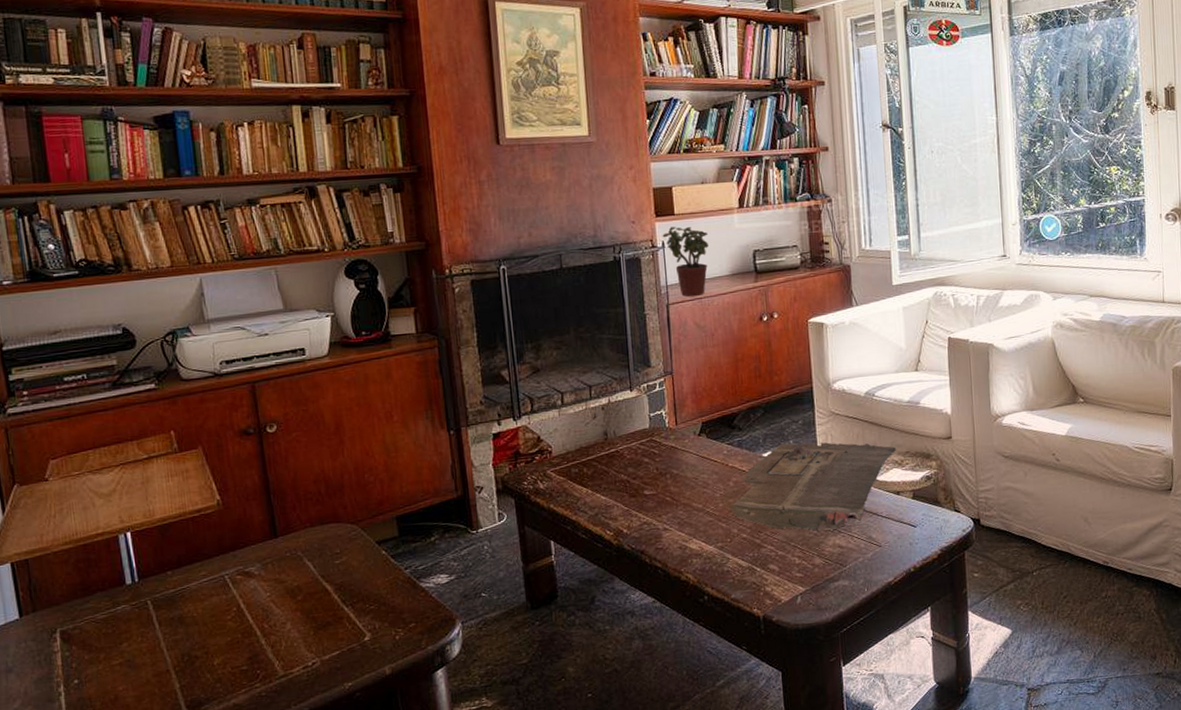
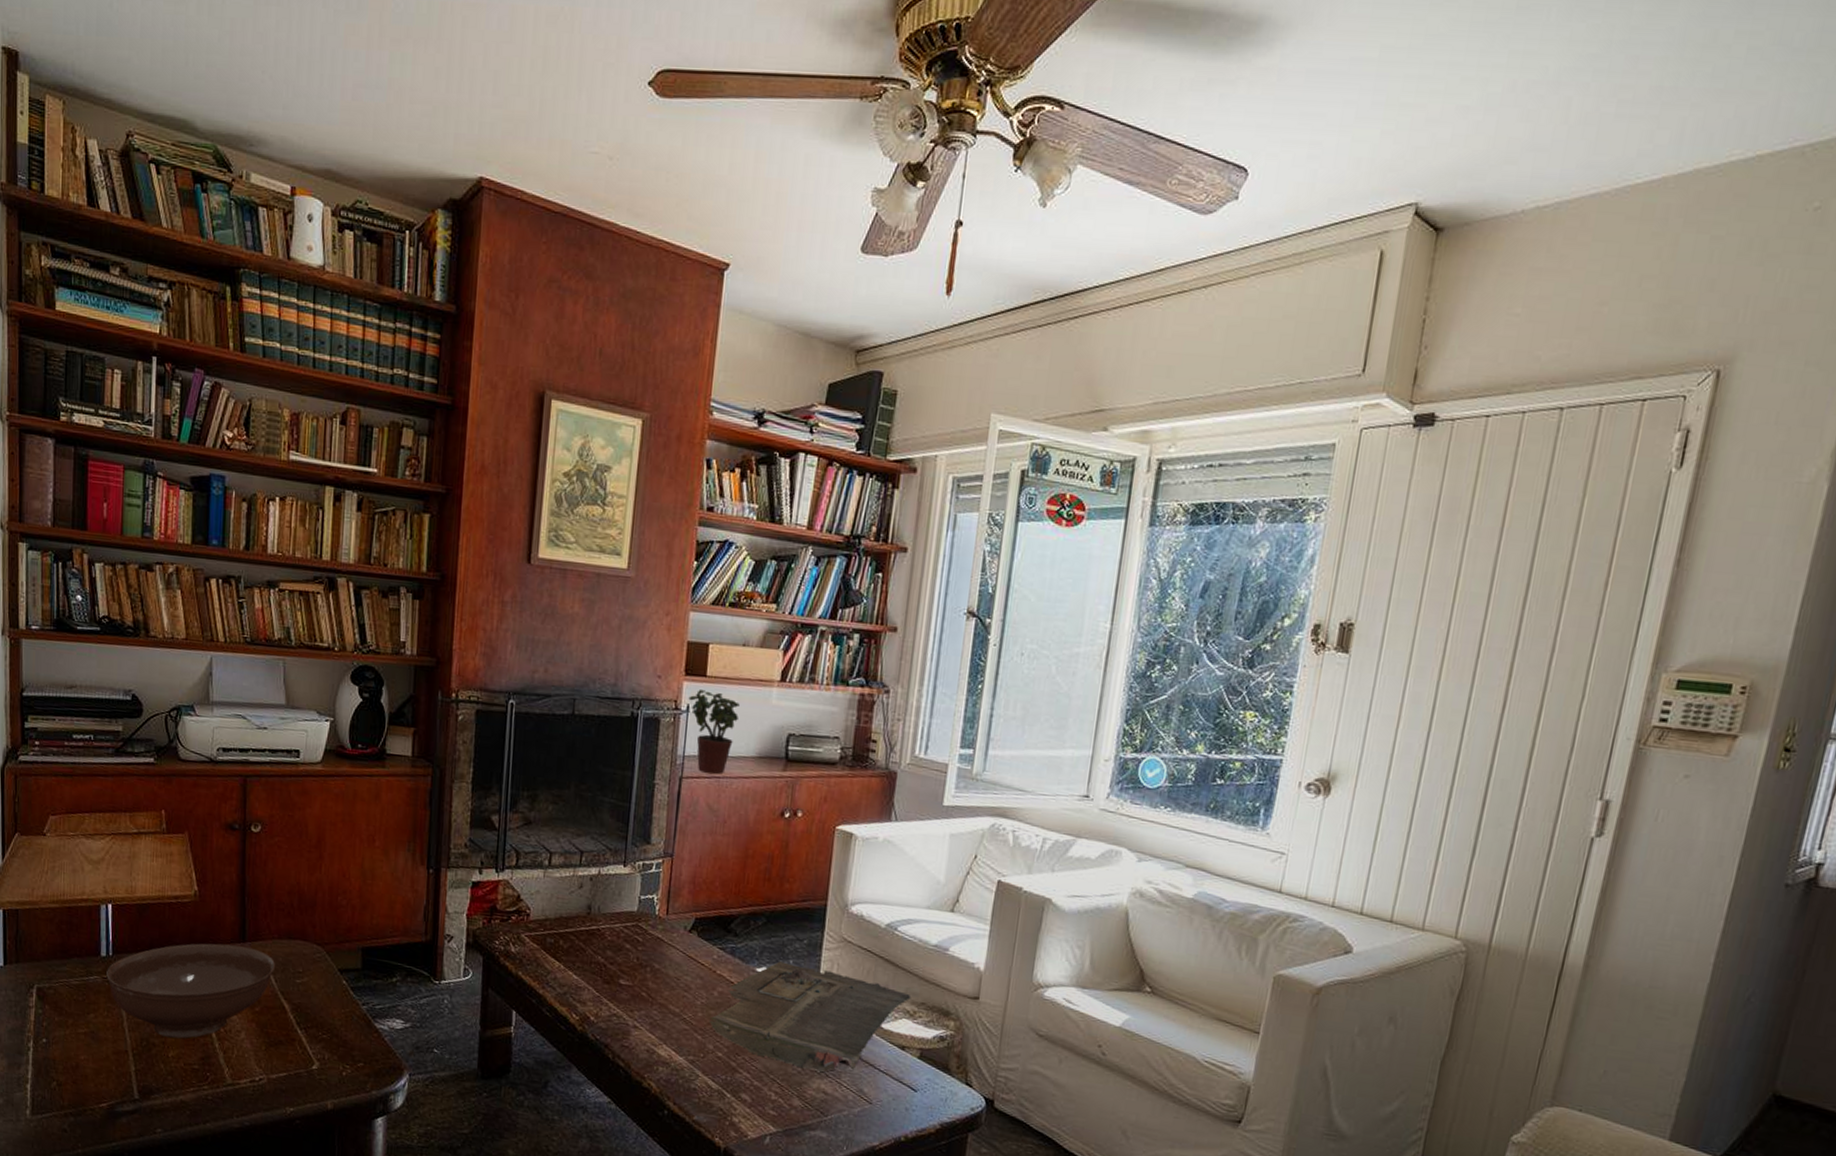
decorative bowl: none [134,541,313,648] -> present [106,943,276,1039]

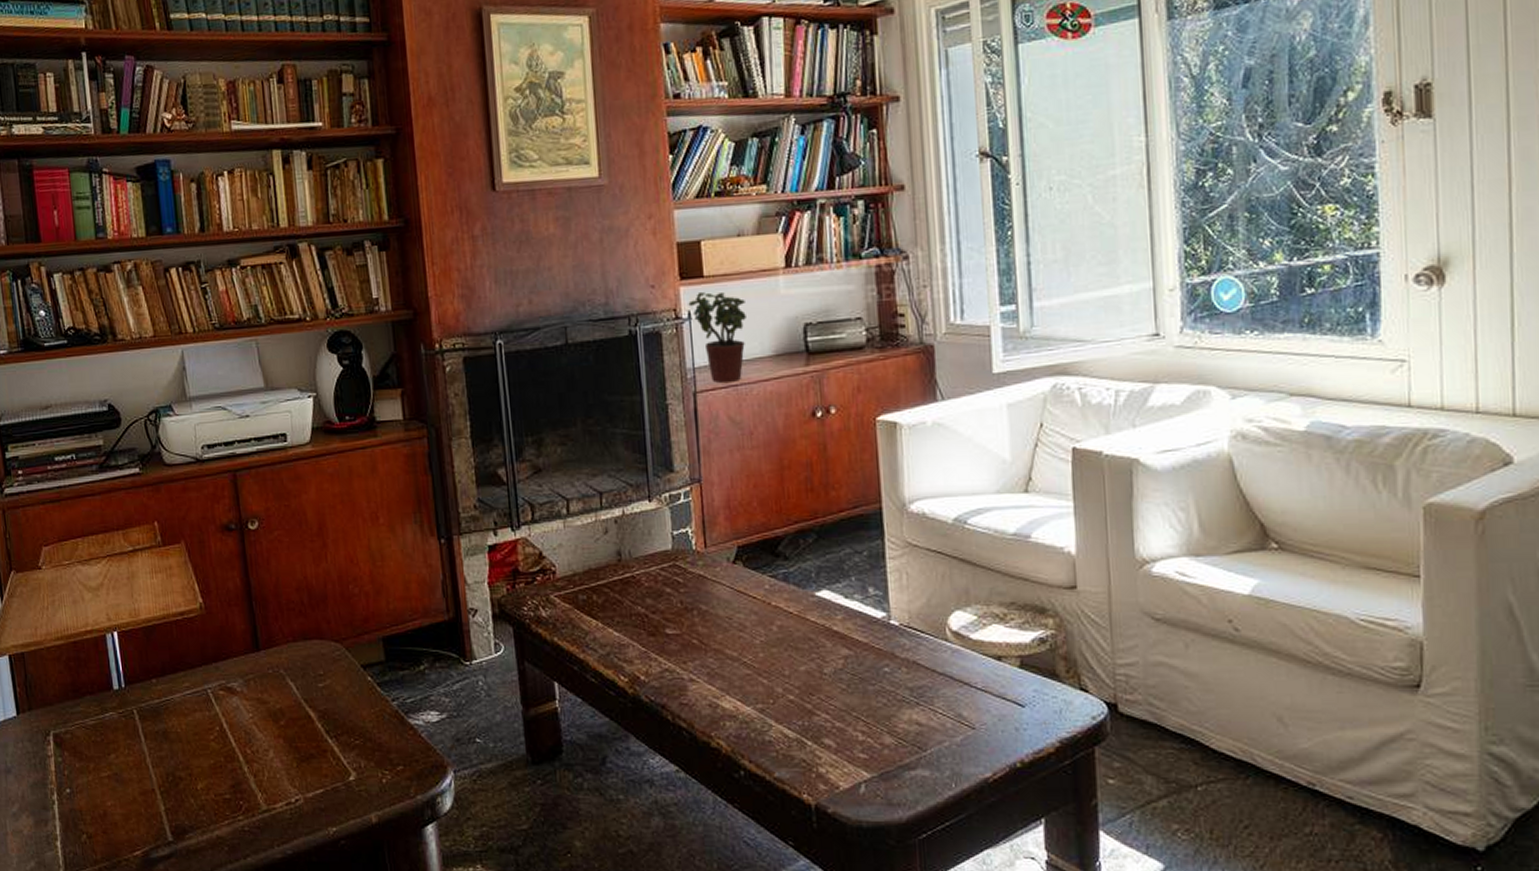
decorative bowl: present [106,943,276,1039] -> none [121,656,295,769]
newspaper: present [709,961,911,1072] -> none [773,580,998,700]

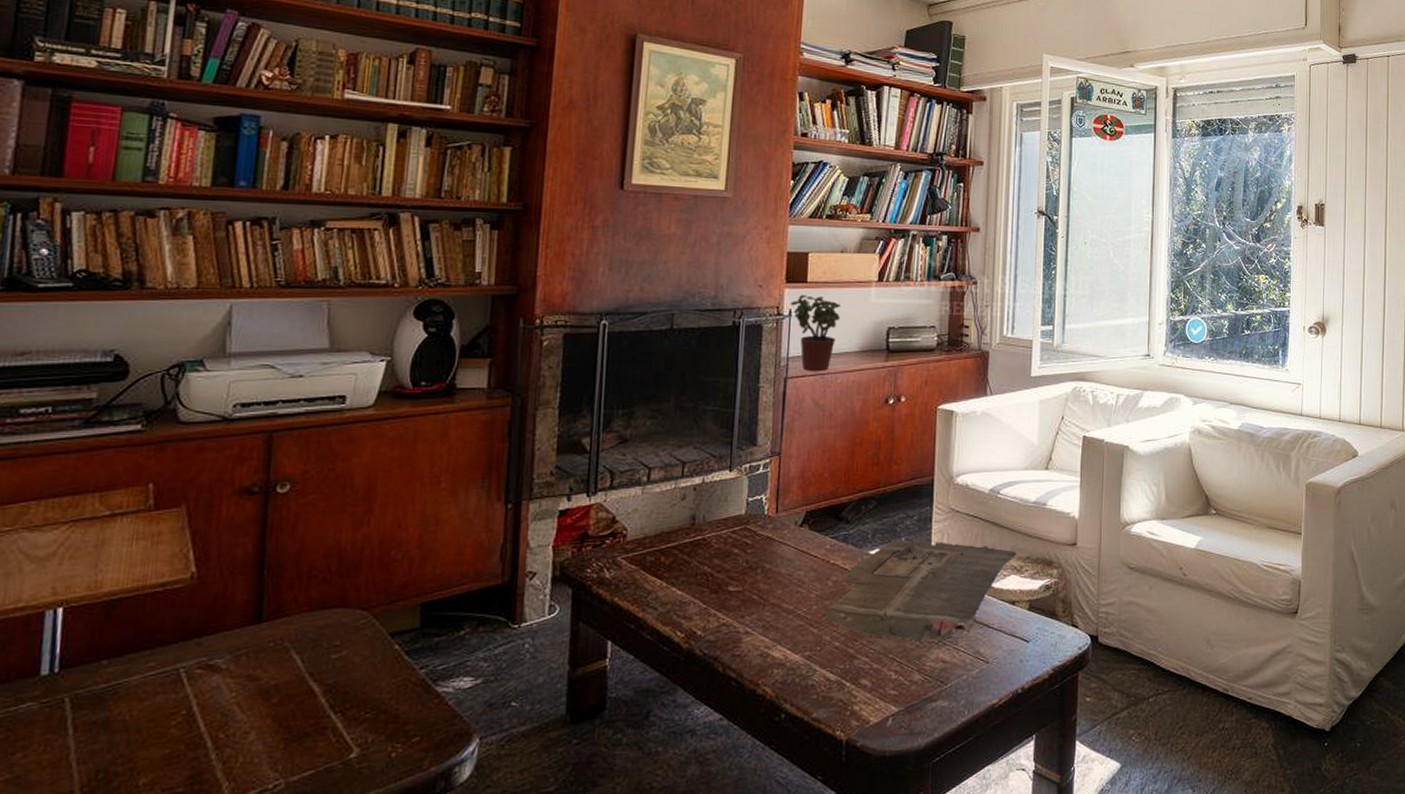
newspaper: none [773,580,998,700] -> present [824,540,1017,642]

